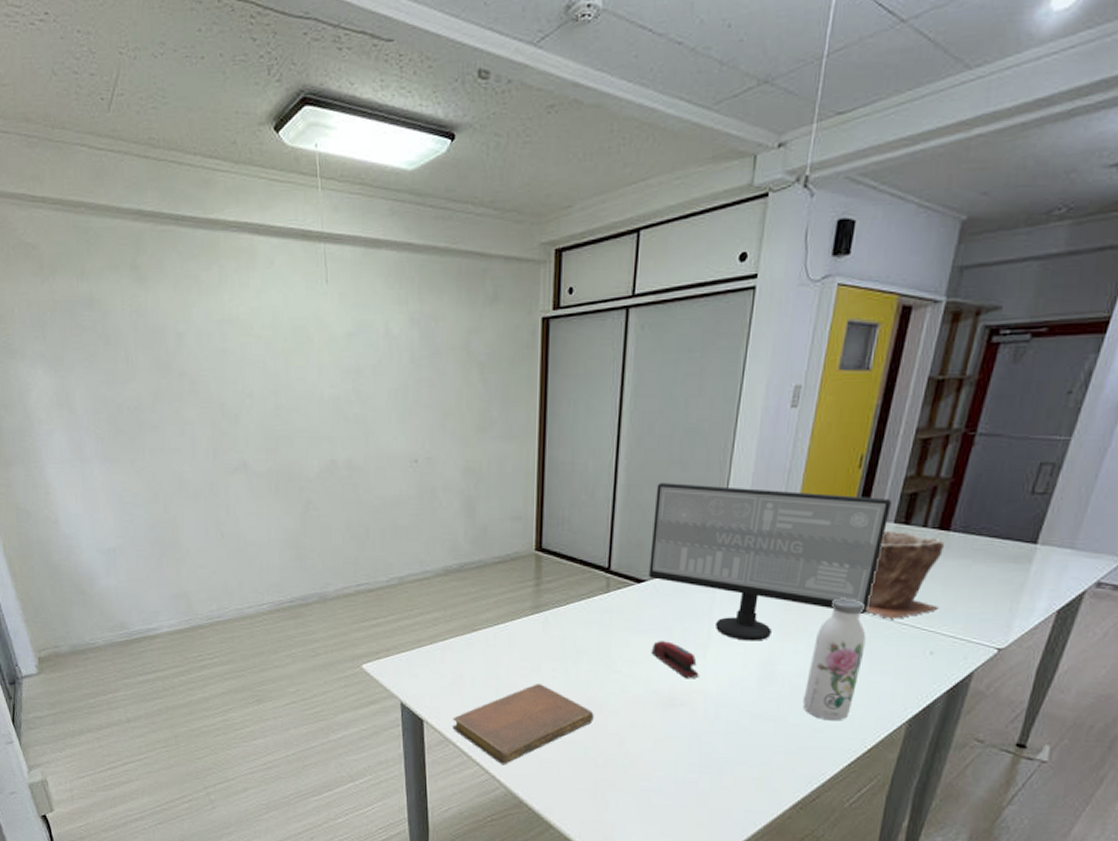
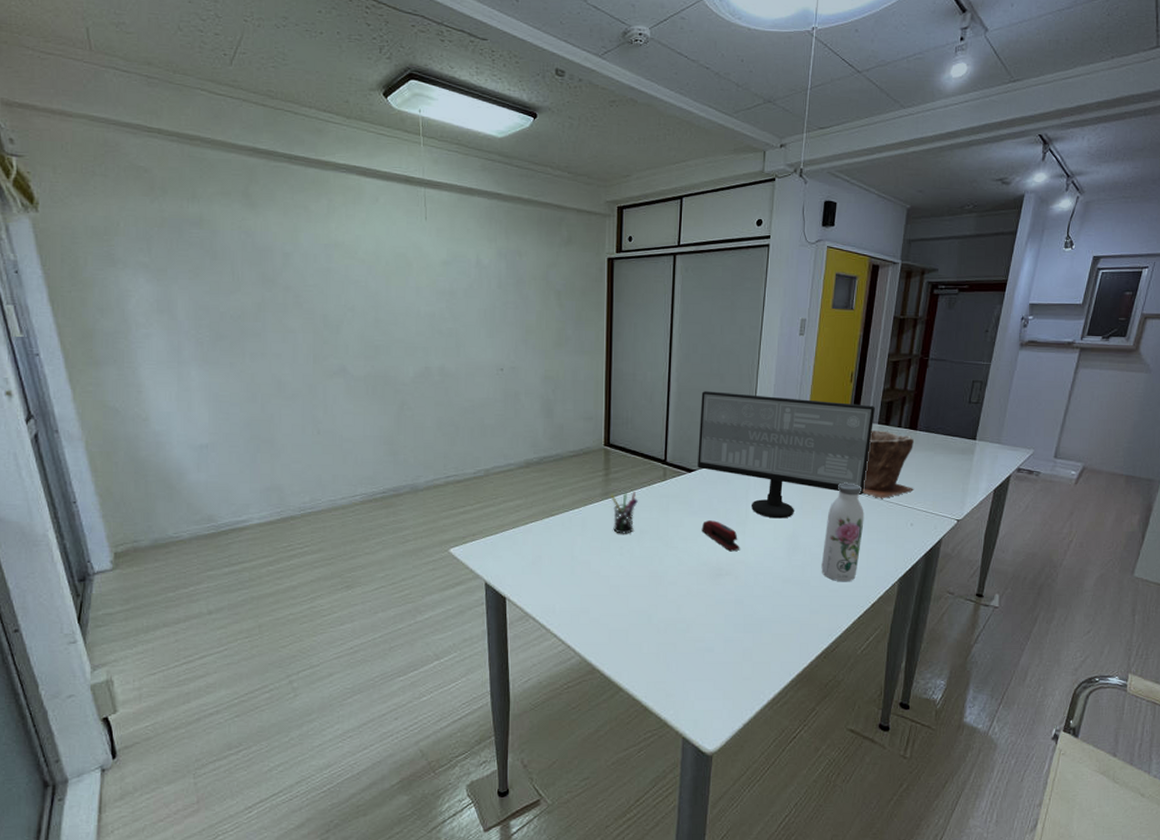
notebook: present [452,684,594,766] -> none [532,561,656,636]
pen holder: none [541,605,575,654] -> present [610,492,638,534]

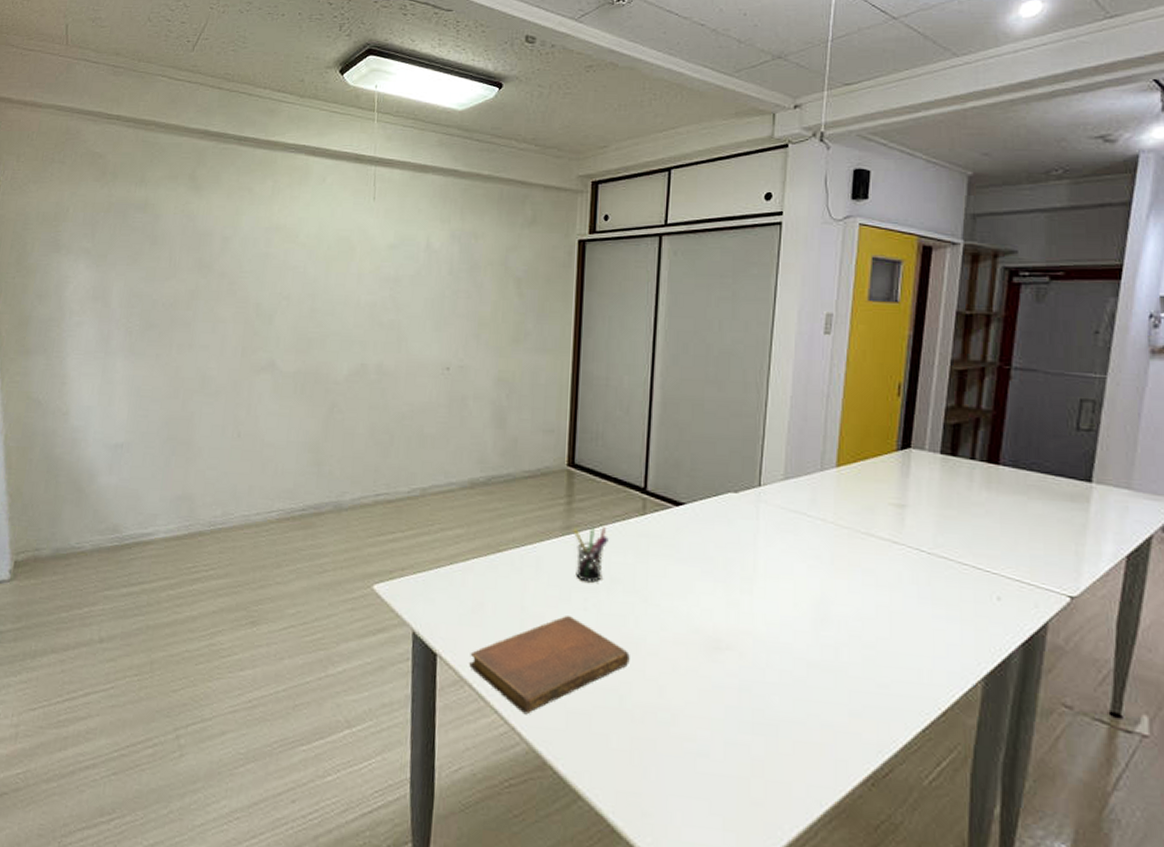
notebook: none [532,561,656,636] -> present [469,616,630,715]
computer monitor: present [698,391,875,519] -> none [688,402,935,577]
stapler: present [701,520,740,552] -> none [692,572,746,618]
water bottle: present [821,482,864,582] -> none [863,531,926,676]
plant pot: present [862,429,915,498] -> none [921,461,999,558]

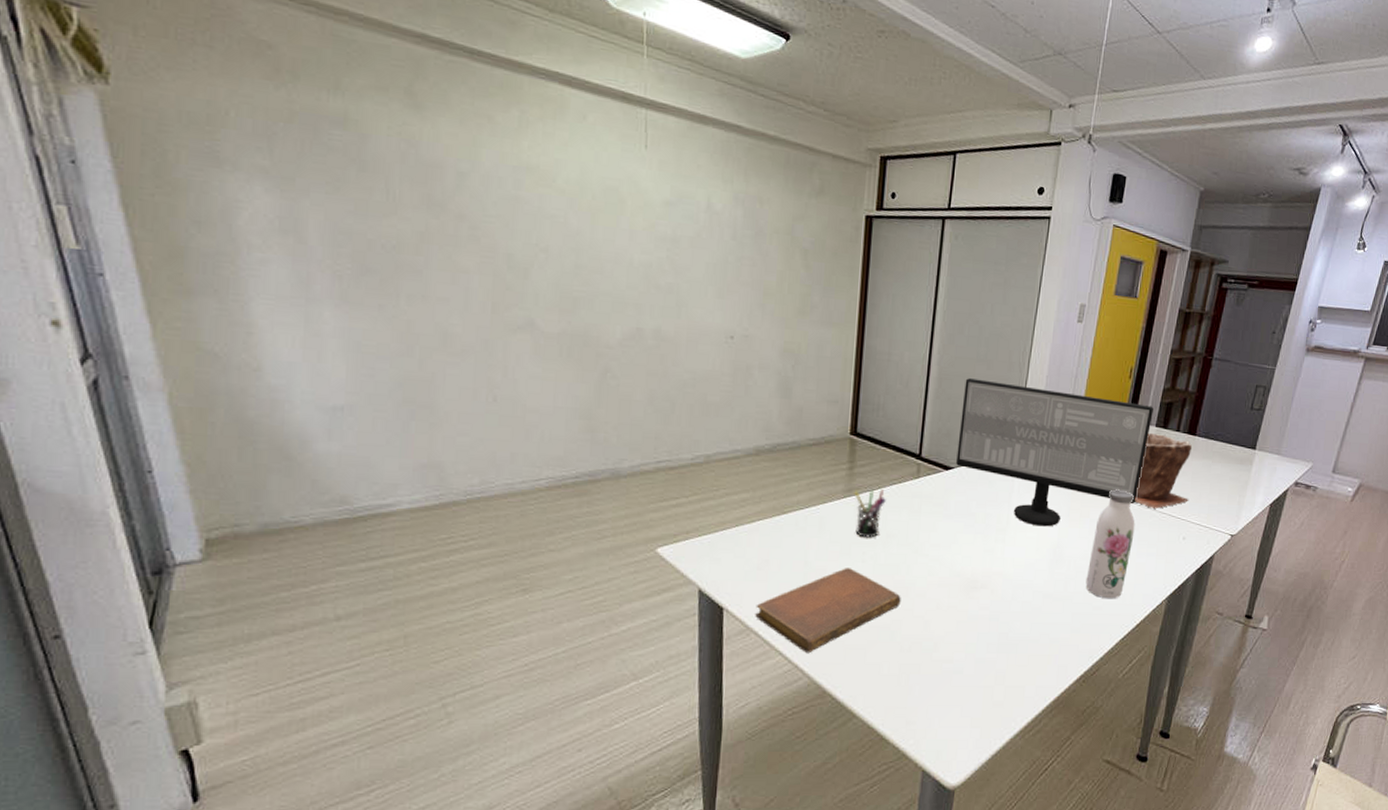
computer monitor: none [688,402,935,577] -> present [956,378,1153,527]
water bottle: none [863,531,926,676] -> present [1085,489,1135,599]
plant pot: none [921,461,999,558] -> present [1135,432,1193,509]

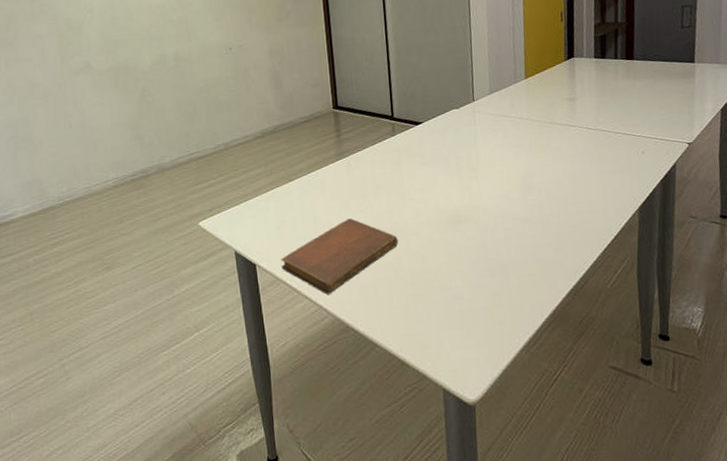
pen holder: present [854,489,886,538] -> none [344,149,371,192]
computer monitor: present [956,378,1153,527] -> none [419,41,590,161]
water bottle: present [1085,489,1135,599] -> none [557,118,595,217]
plant pot: present [1135,432,1193,509] -> none [588,64,639,130]

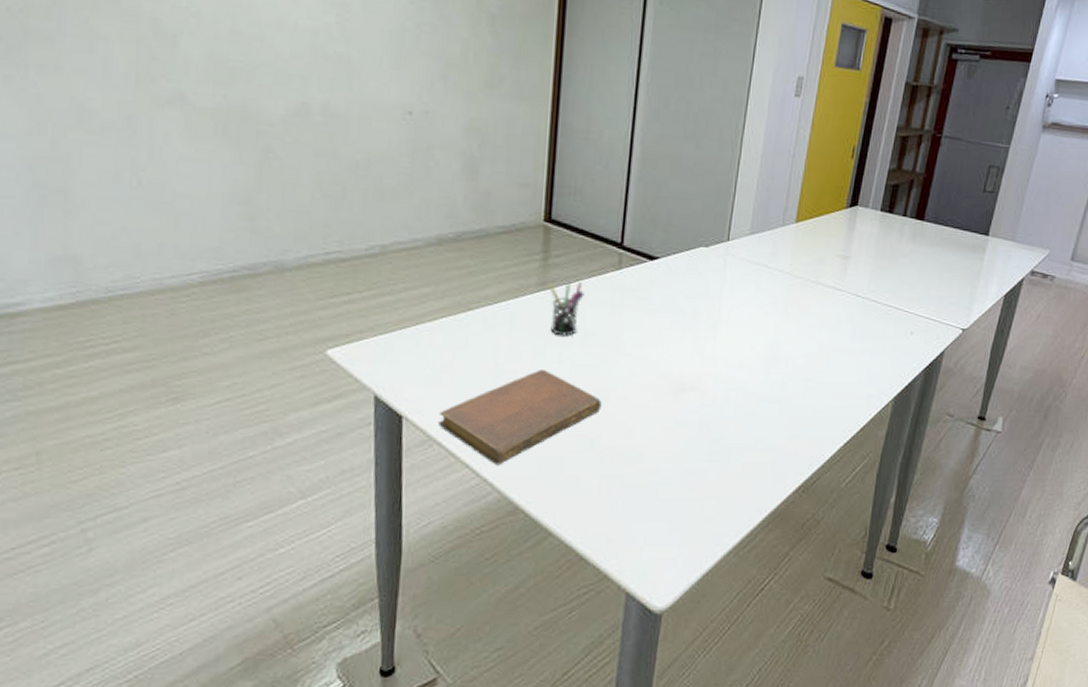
pen holder: none [344,149,371,192] -> present [548,282,584,336]

